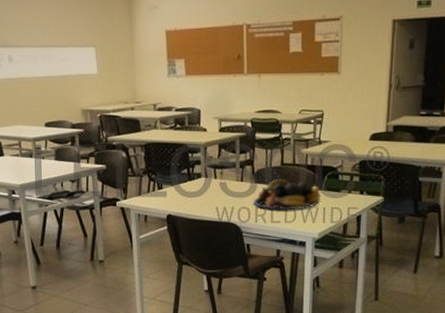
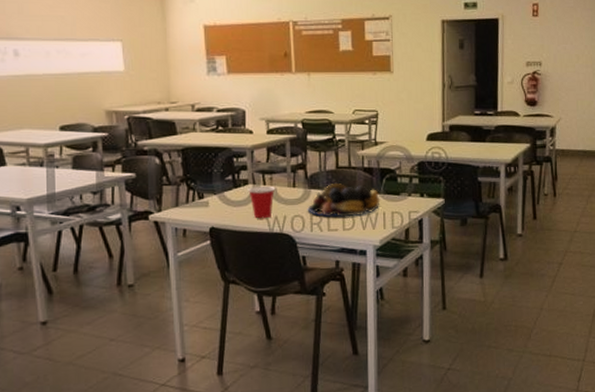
cup: none [200,179,225,209] -> present [247,185,276,219]

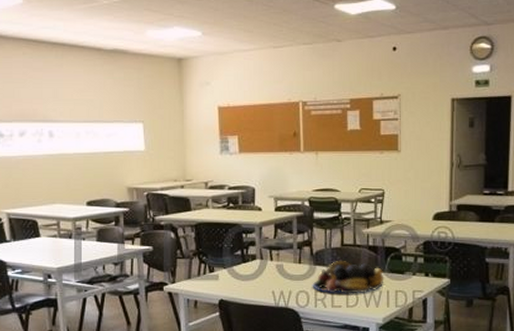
cup: present [247,185,276,219] -> none [255,261,282,293]

